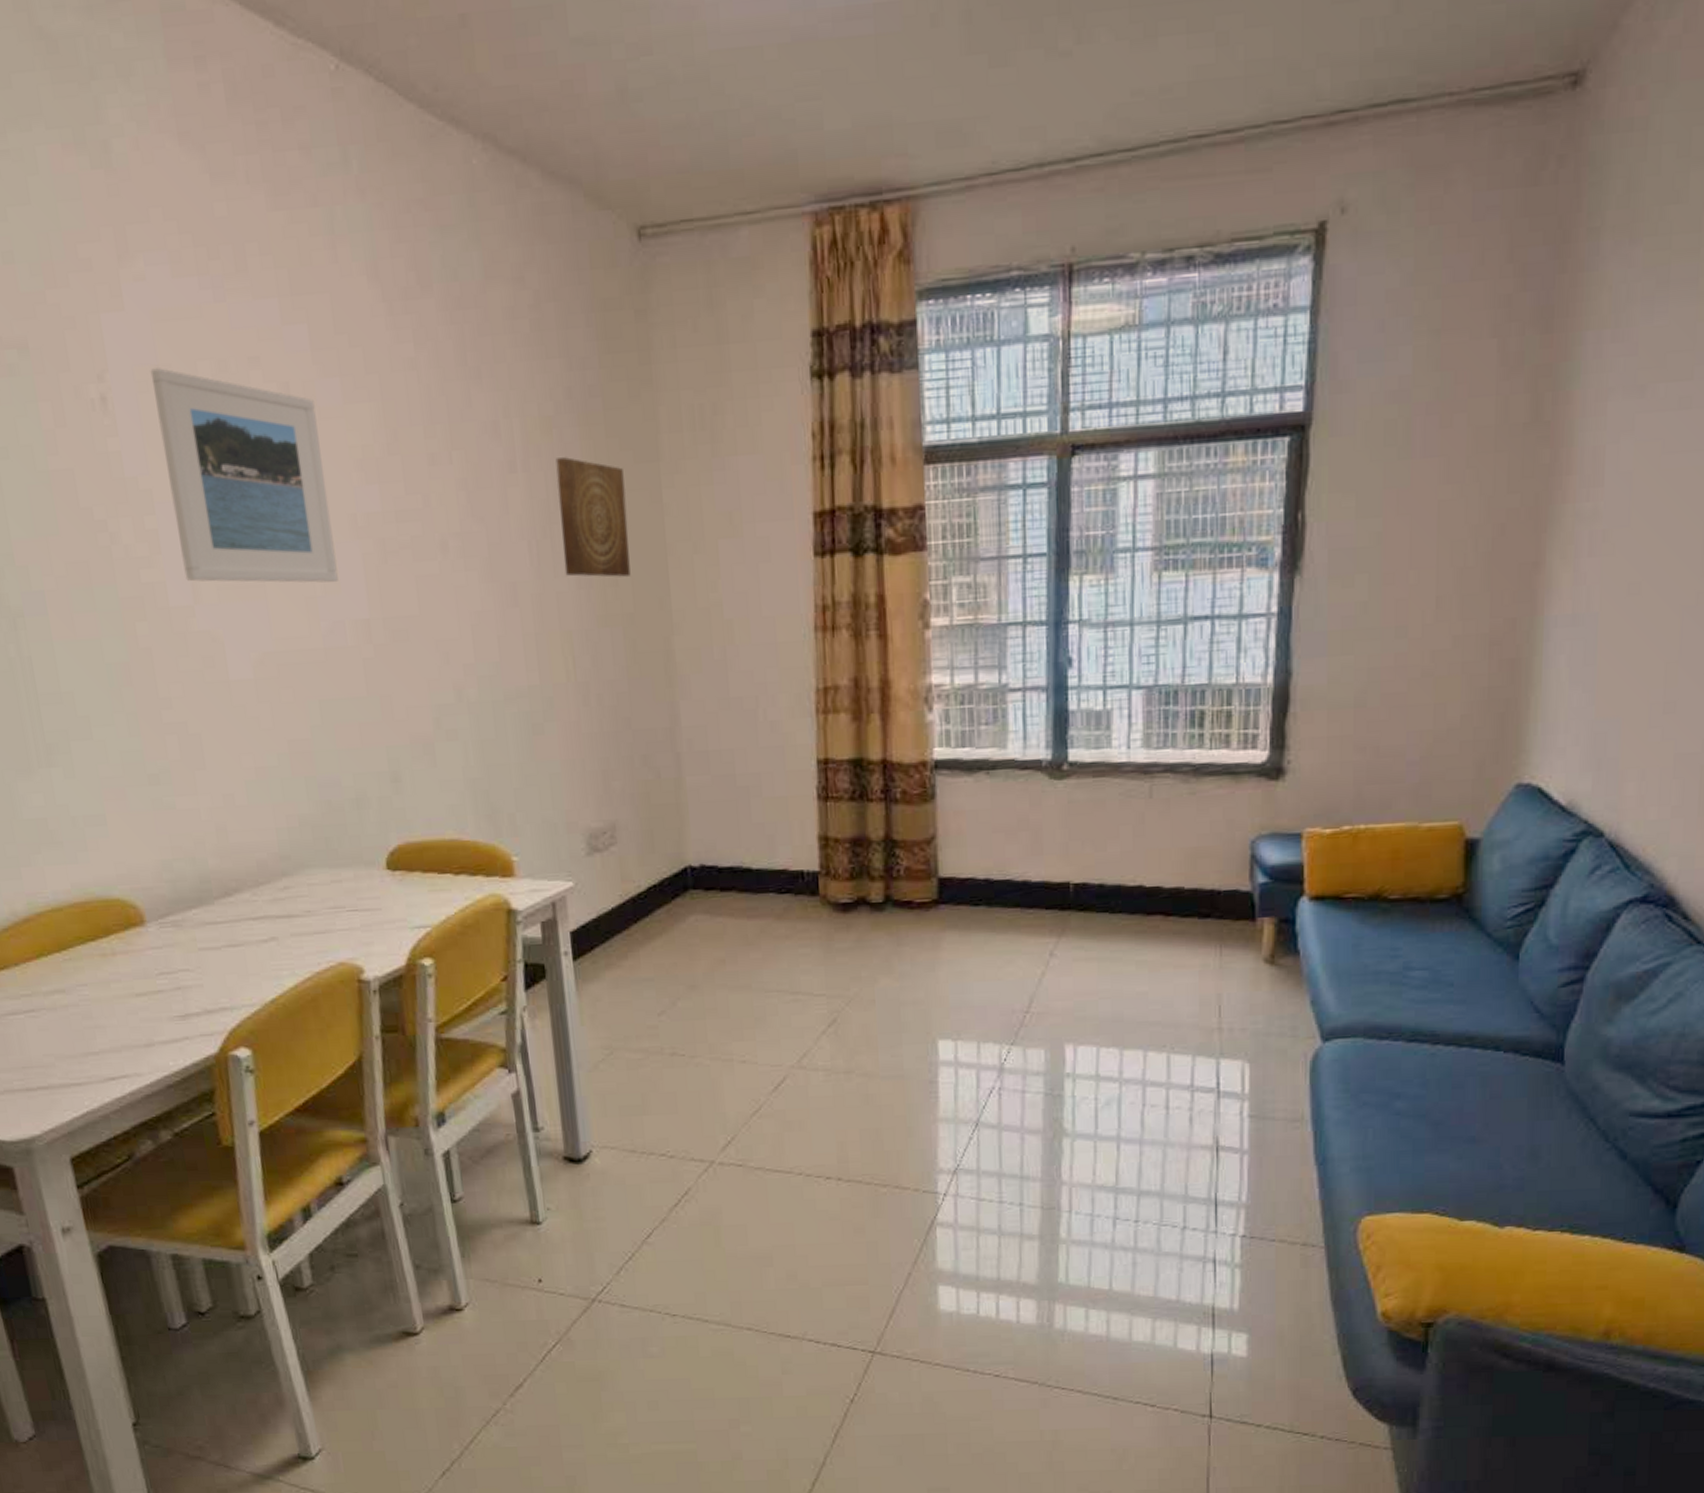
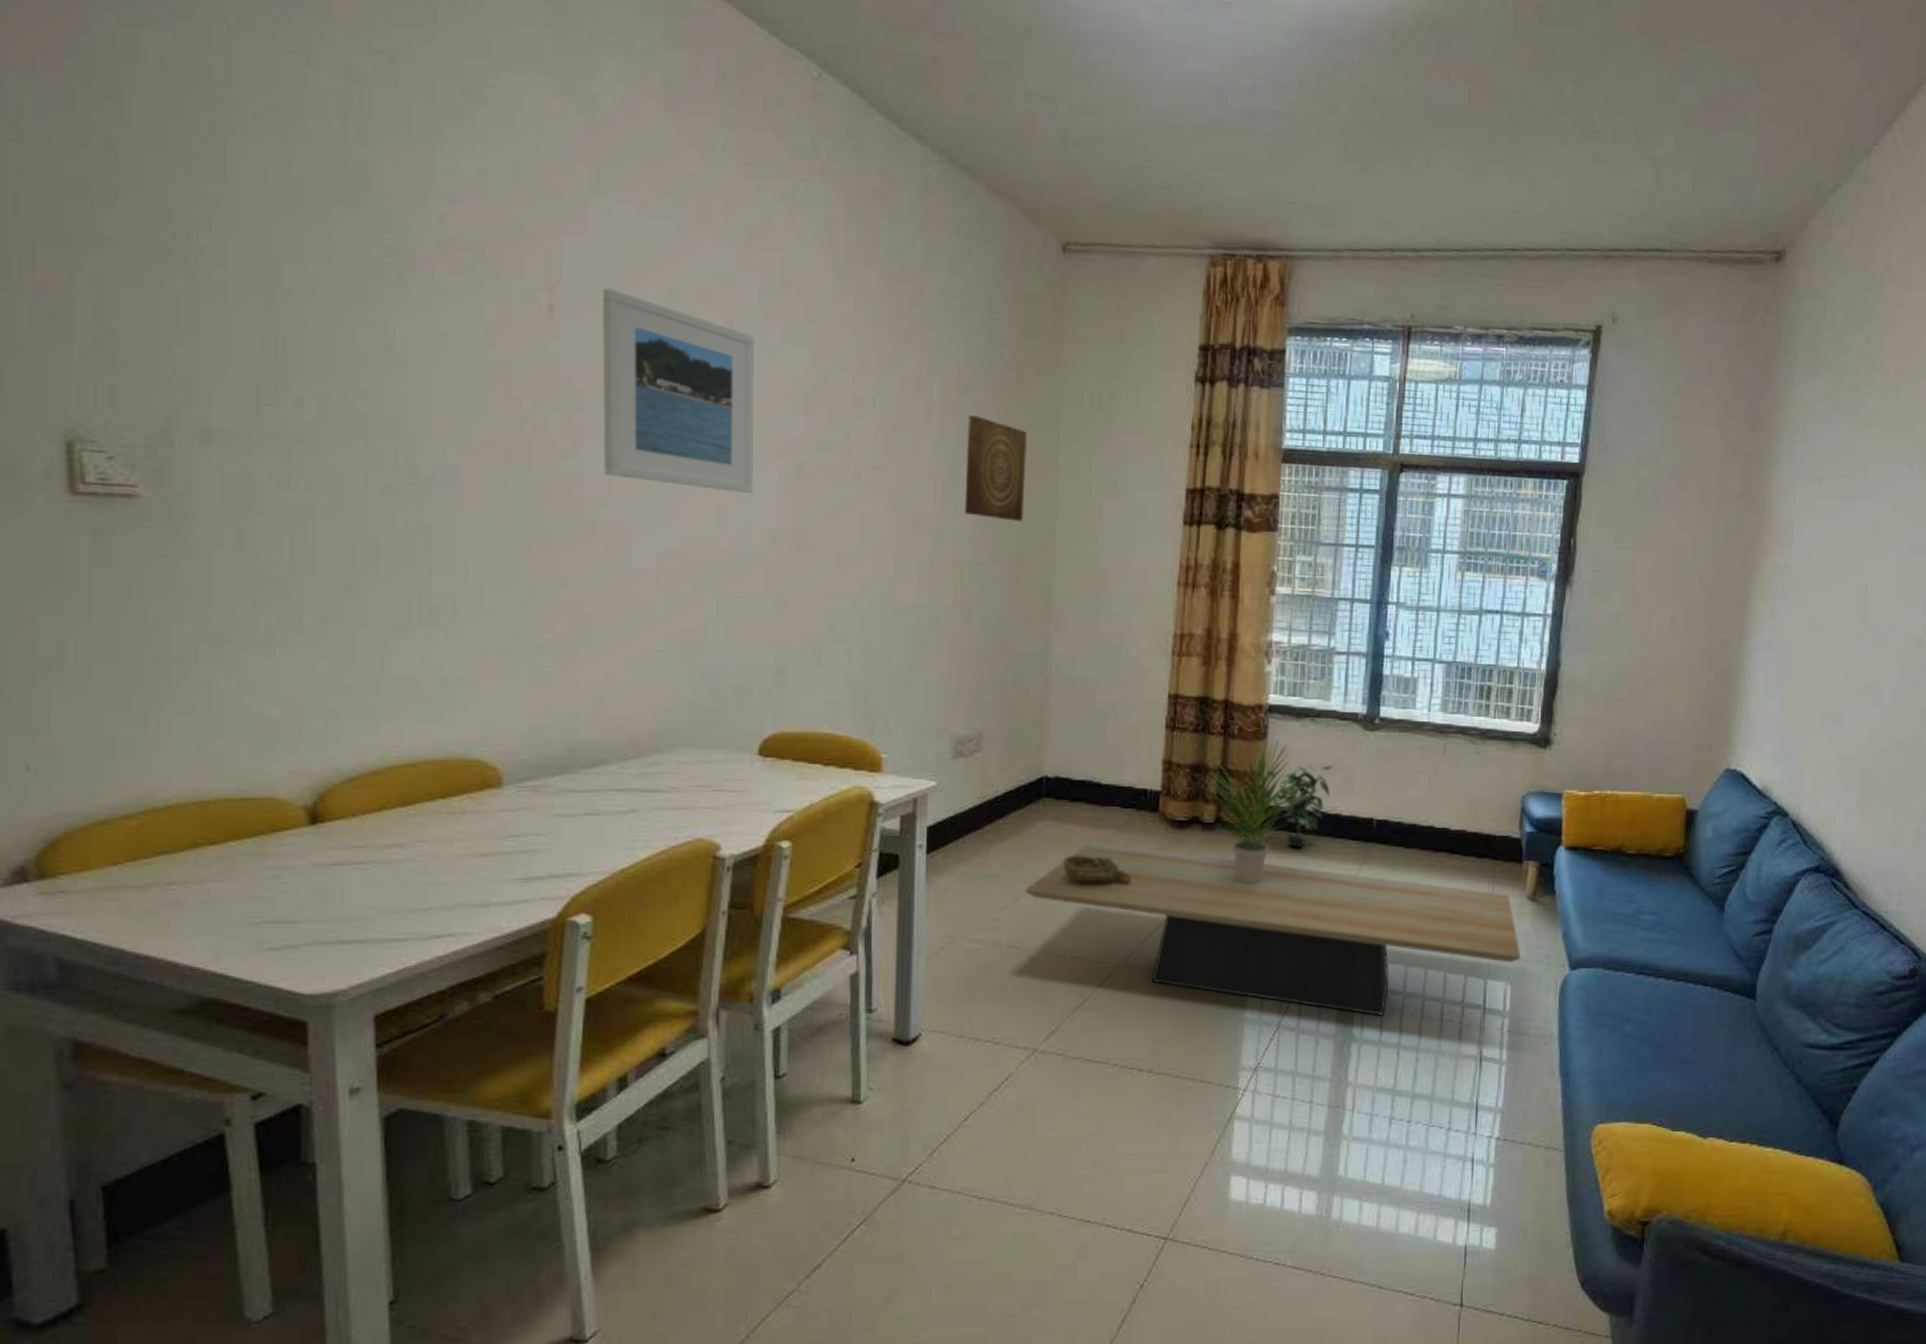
coffee table: none [681,933,1261,1107] -> present [1024,841,1521,1016]
decorative bowl: none [718,950,797,980] -> present [1062,855,1132,884]
potted plant: none [866,801,1002,968] -> present [1205,741,1319,884]
potted plant: none [947,824,1017,924] -> present [1272,763,1334,848]

